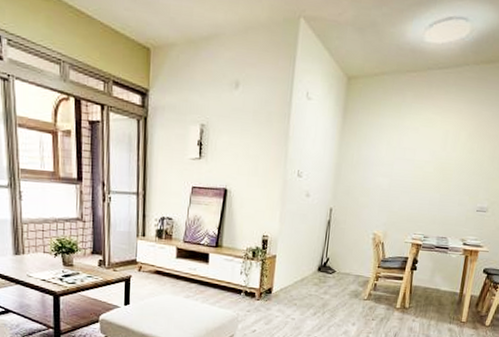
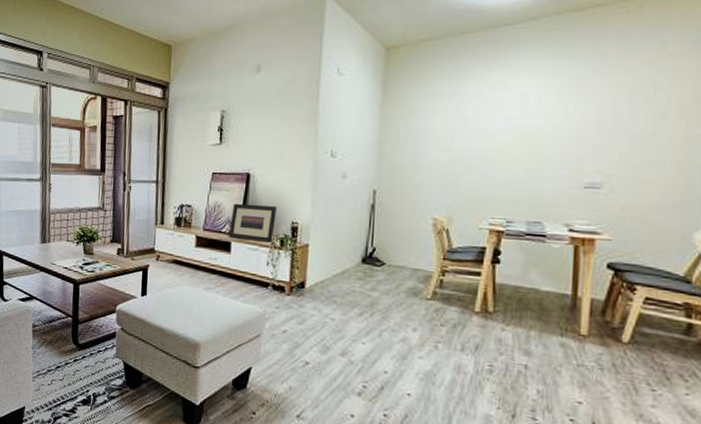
picture frame: none [207,217,250,254] -> present [229,203,277,242]

